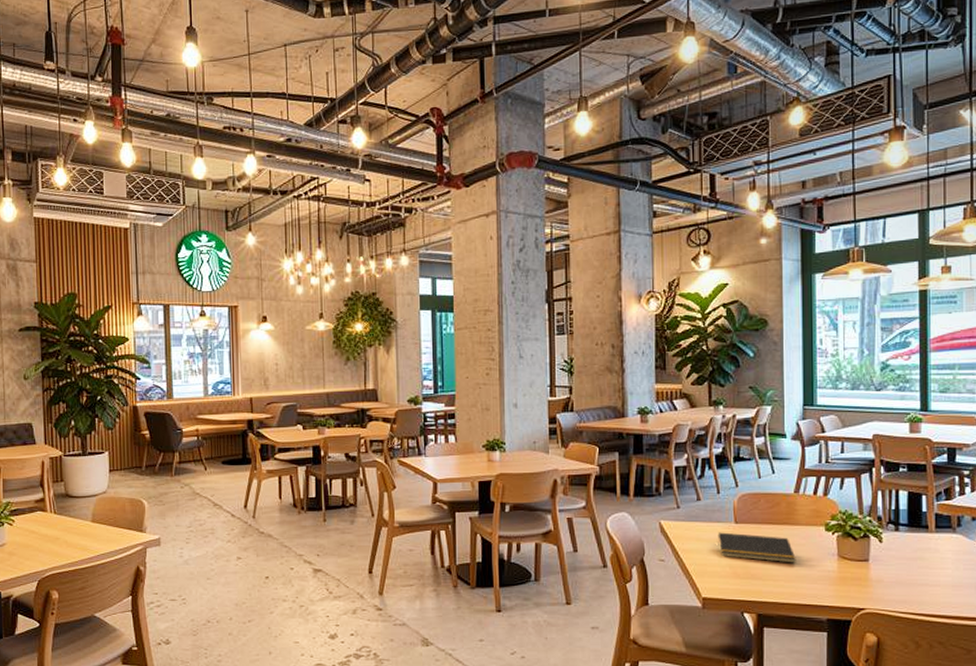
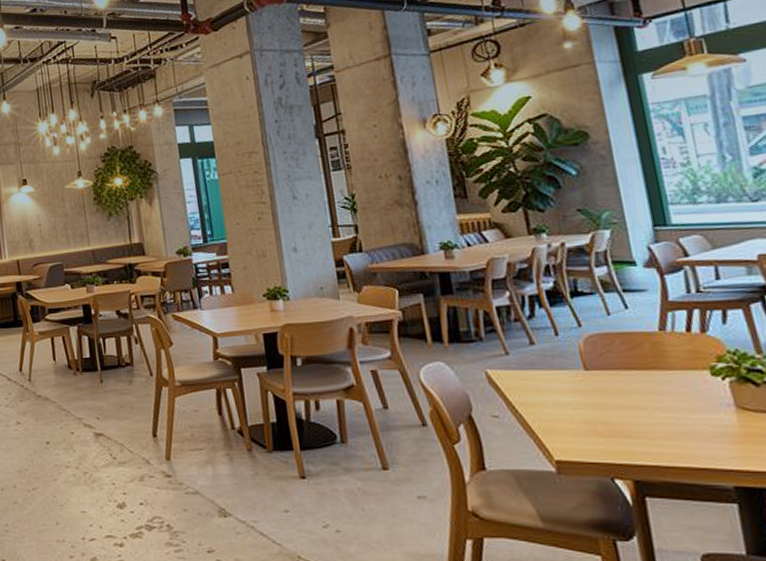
notepad: present [718,532,796,563] -> none [563,381,677,417]

